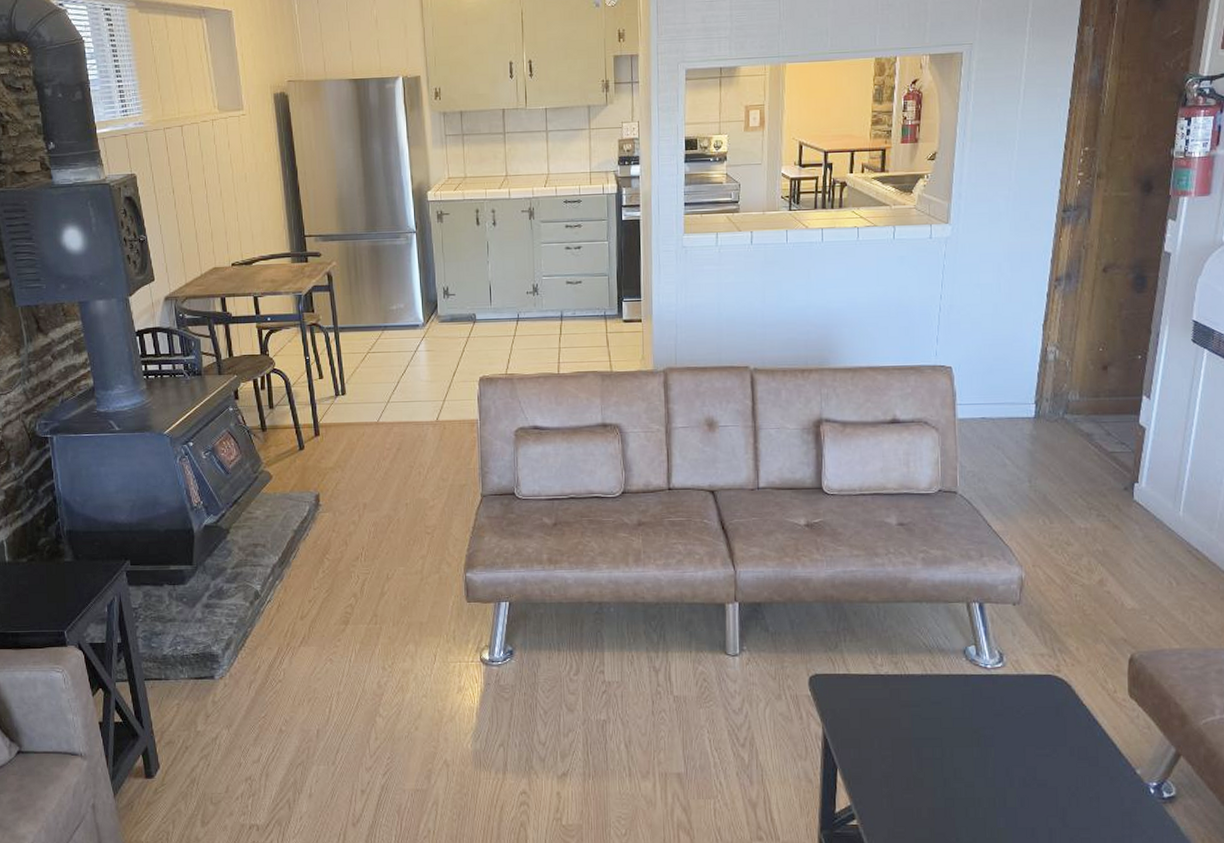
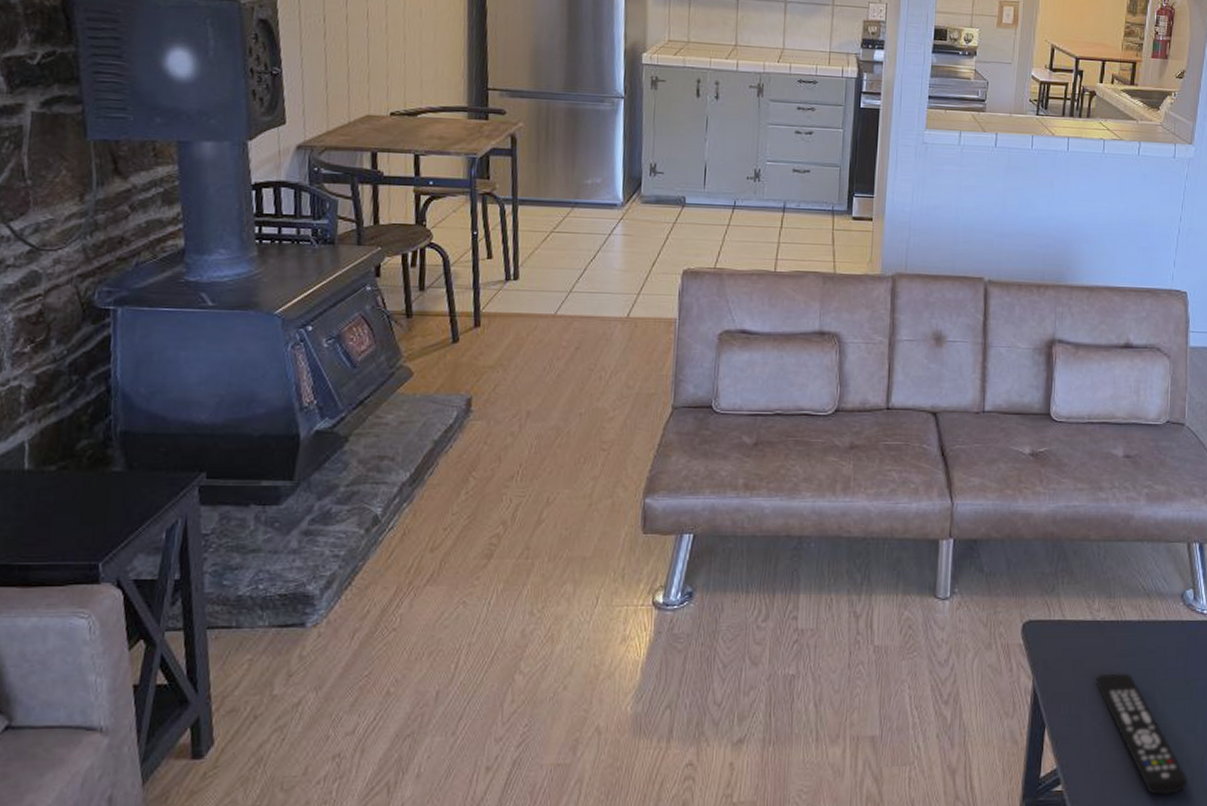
remote control: none [883,722,981,832] -> present [1096,673,1188,795]

